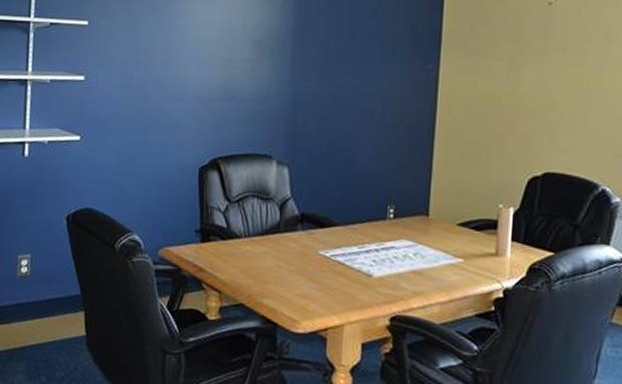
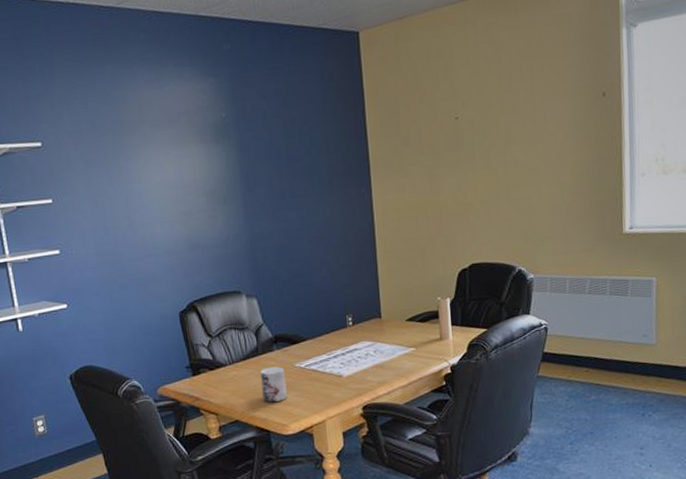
mug: none [276,249,306,292] -> present [260,366,287,402]

